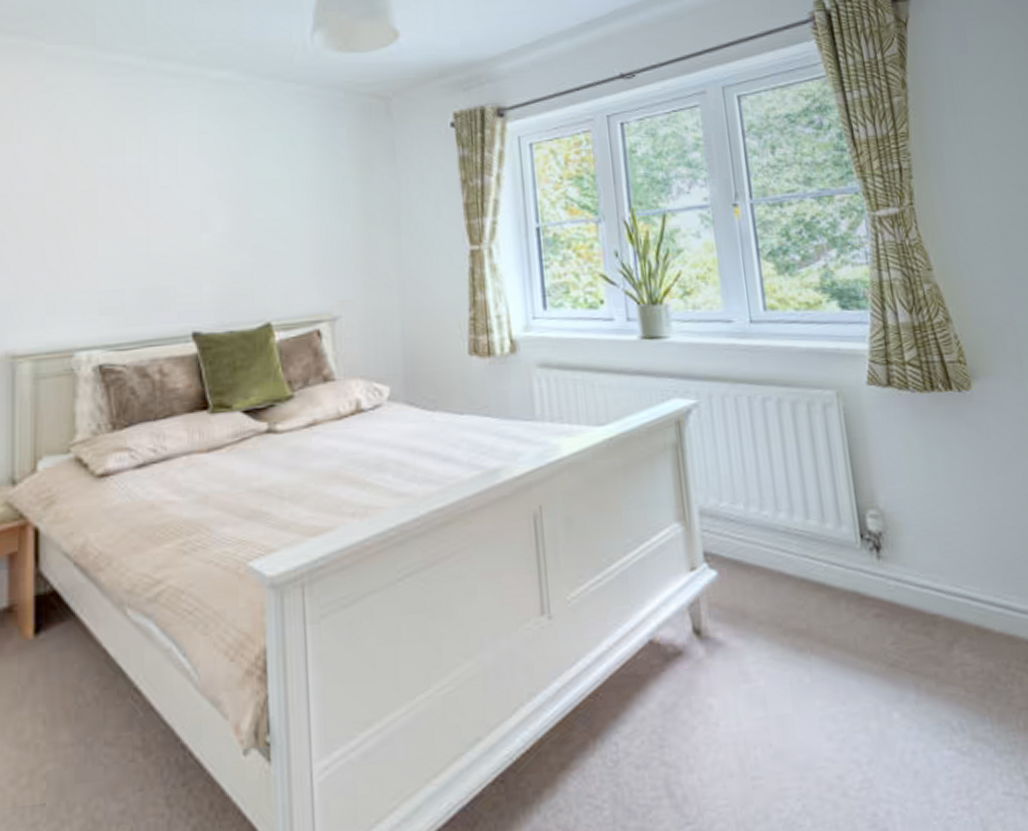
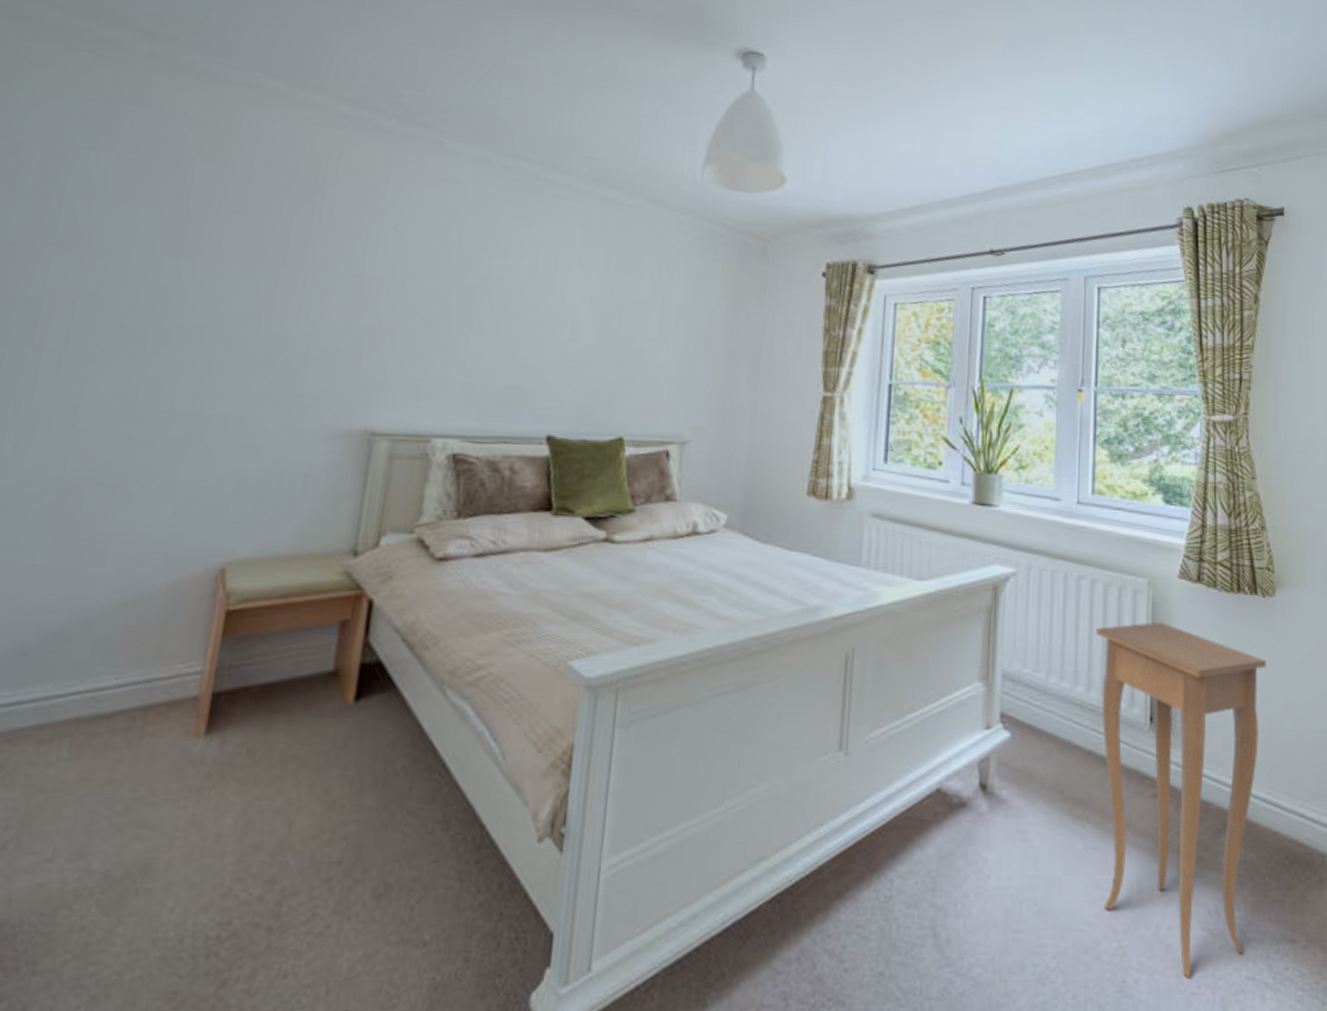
side table: none [790,432,997,803] -> present [1096,621,1266,979]

